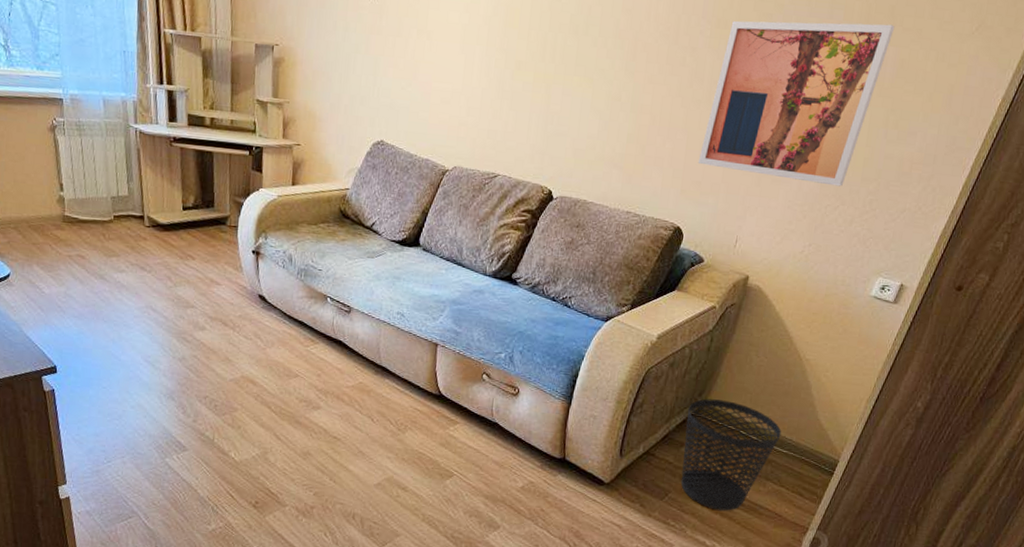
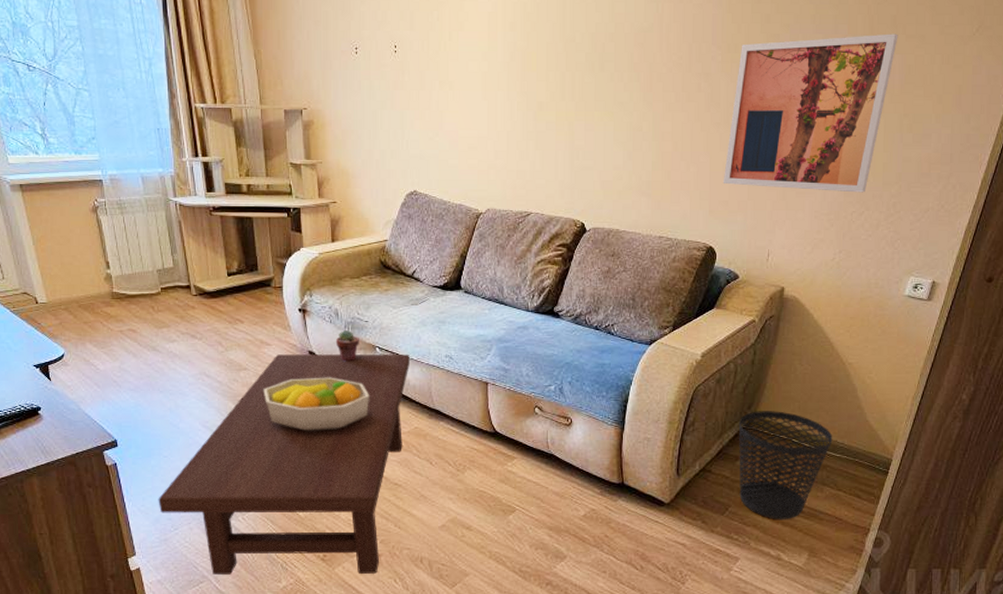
coffee table: none [93,295,361,525] -> present [158,353,410,575]
fruit bowl: none [209,321,316,377] -> present [263,377,369,431]
potted succulent: none [286,277,311,310] -> present [335,330,359,362]

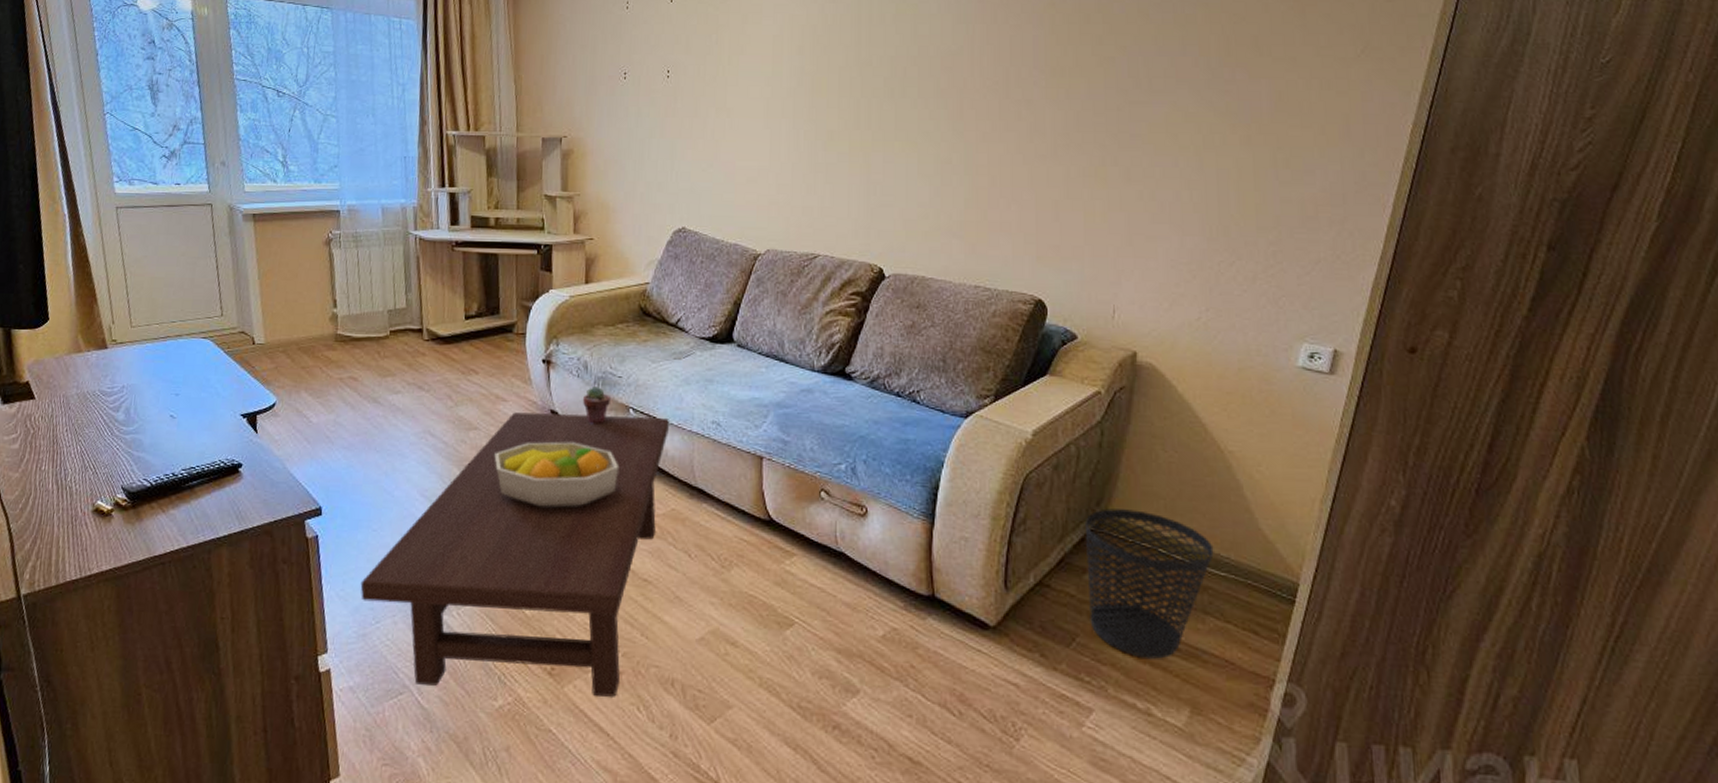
wall art: present [723,33,898,193] -> none [1052,56,1263,239]

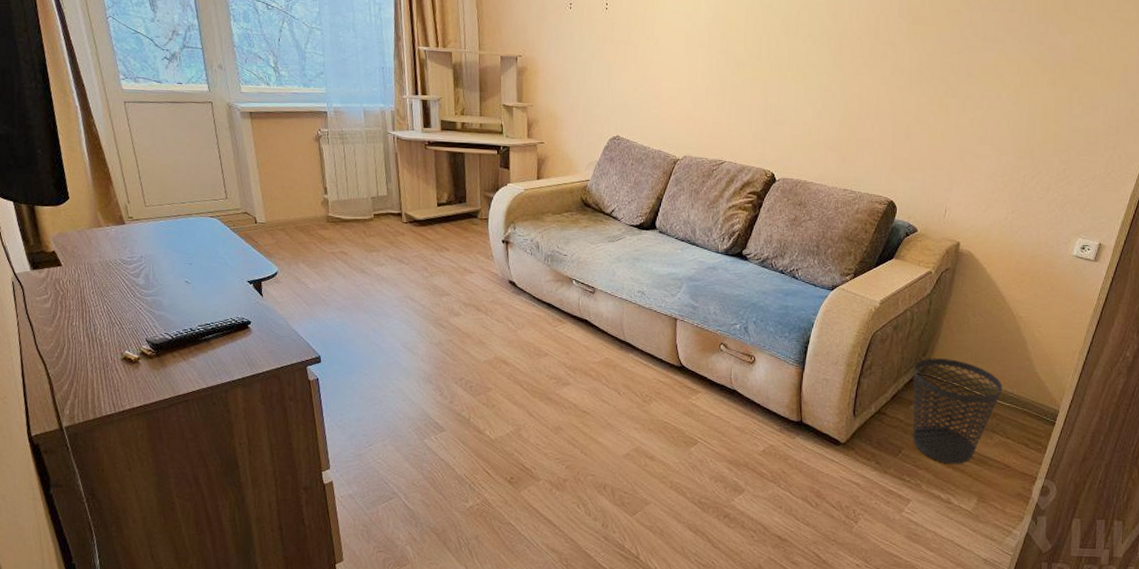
coffee table: present [360,412,669,697] -> none [355,282,604,498]
fruit bowl: present [494,442,618,508] -> none [463,306,564,357]
potted succulent: present [582,387,610,425] -> none [534,262,557,292]

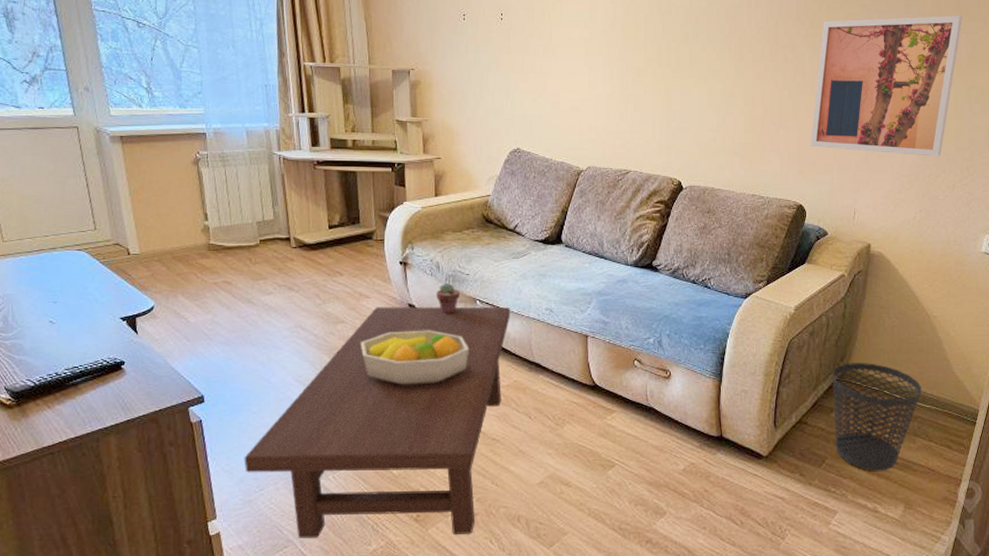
coffee table: none [355,282,604,498] -> present [244,306,510,538]
fruit bowl: none [463,306,564,357] -> present [360,330,468,385]
potted succulent: none [534,262,557,292] -> present [435,283,460,314]
wall art: none [904,14,1070,158] -> present [810,15,963,157]

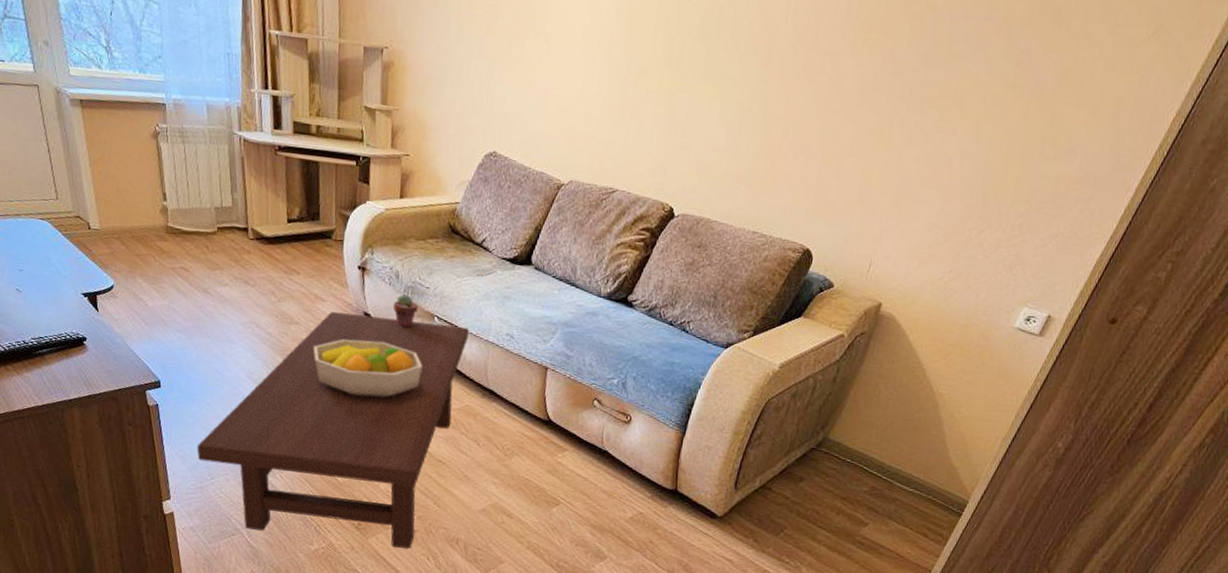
wall art: present [810,15,963,157] -> none [832,23,1061,208]
wastebasket: present [832,363,922,471] -> none [797,432,909,550]

